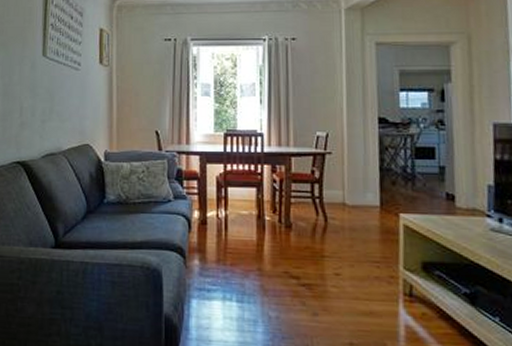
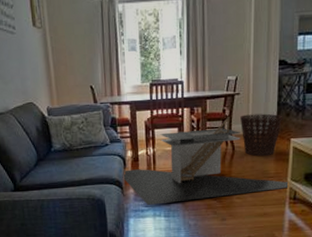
coffee table: none [185,178,400,284] -> present [122,116,288,205]
basket: none [333,179,388,234] -> present [240,113,283,157]

